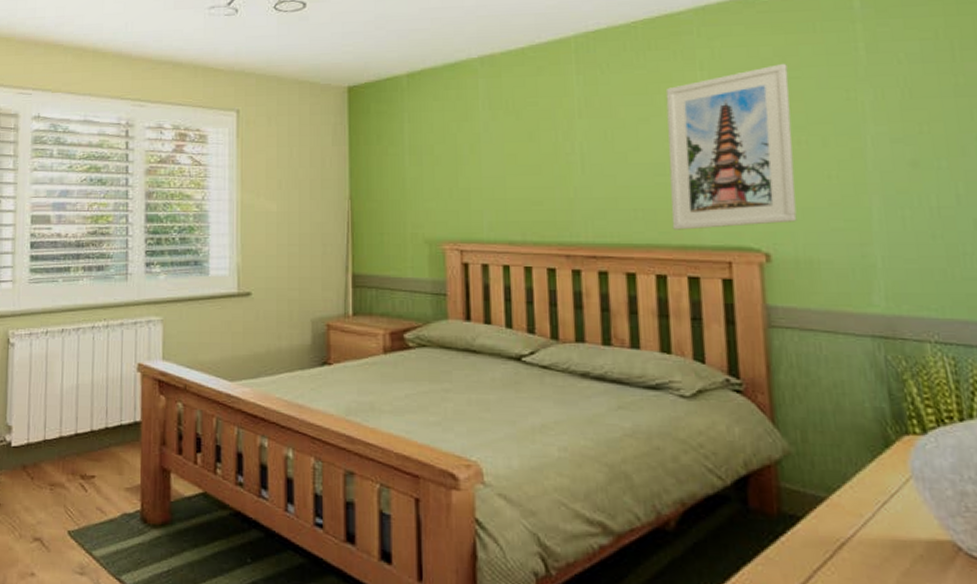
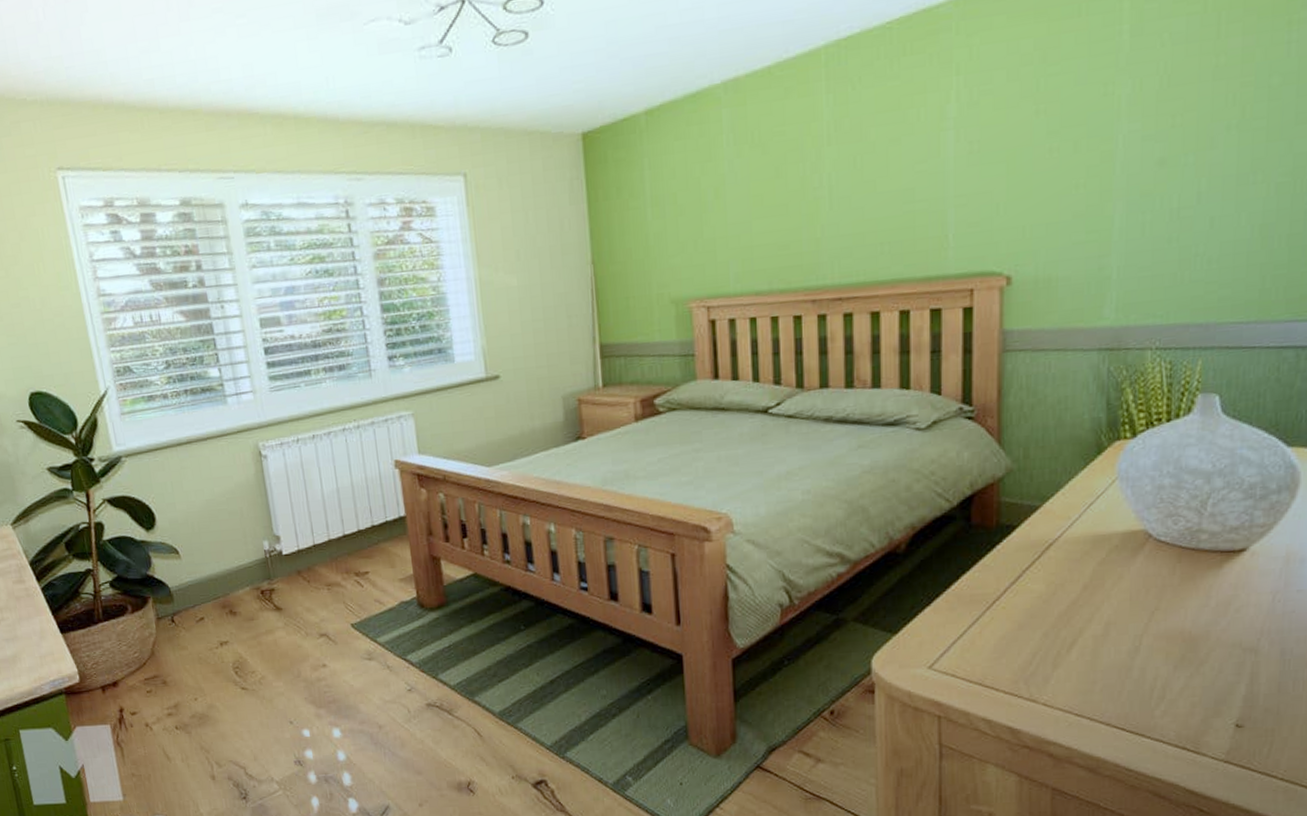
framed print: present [665,63,797,230] -> none [917,57,1047,261]

